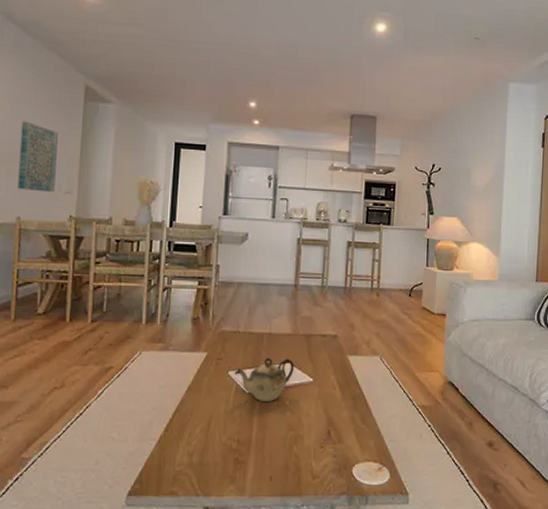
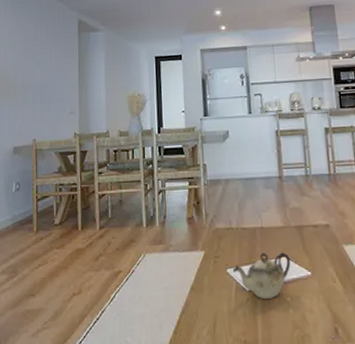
wall art: present [17,120,58,193] -> none [31,57,61,116]

